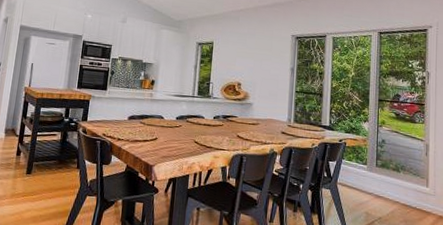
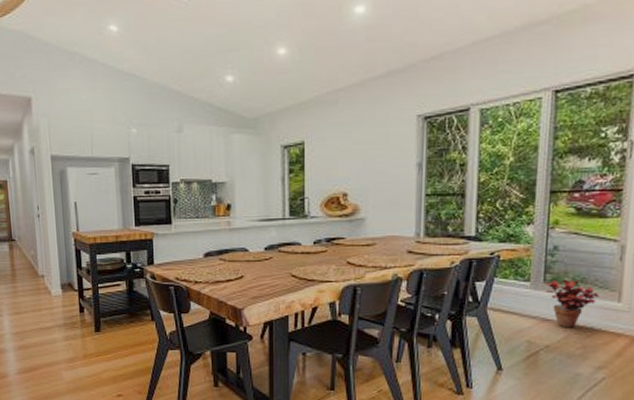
potted plant: none [376,165,414,205] -> present [543,279,599,328]

